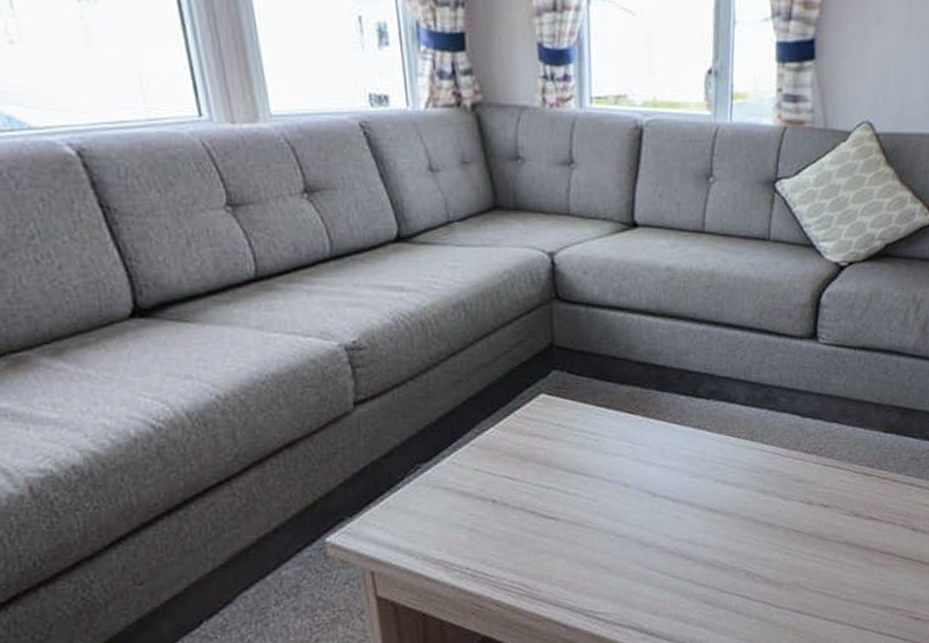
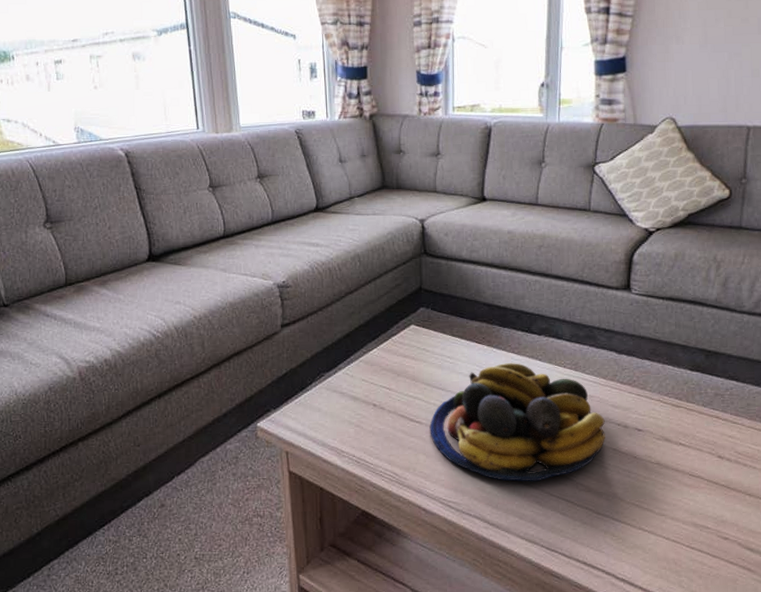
fruit bowl: none [569,435,786,581] -> present [429,363,605,482]

